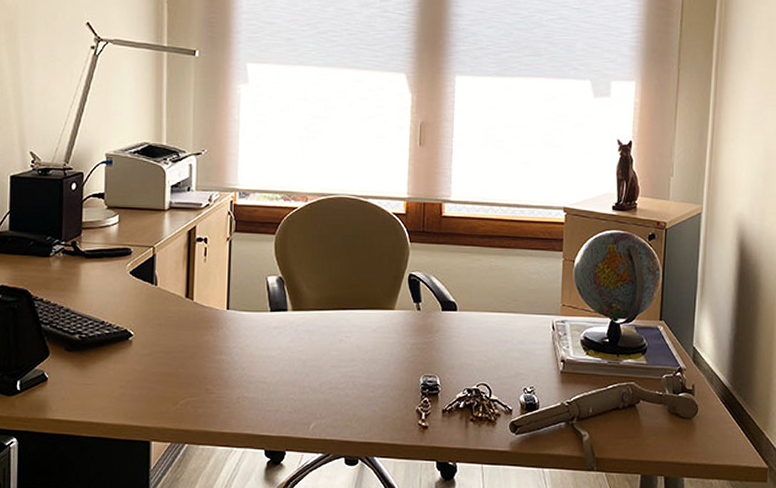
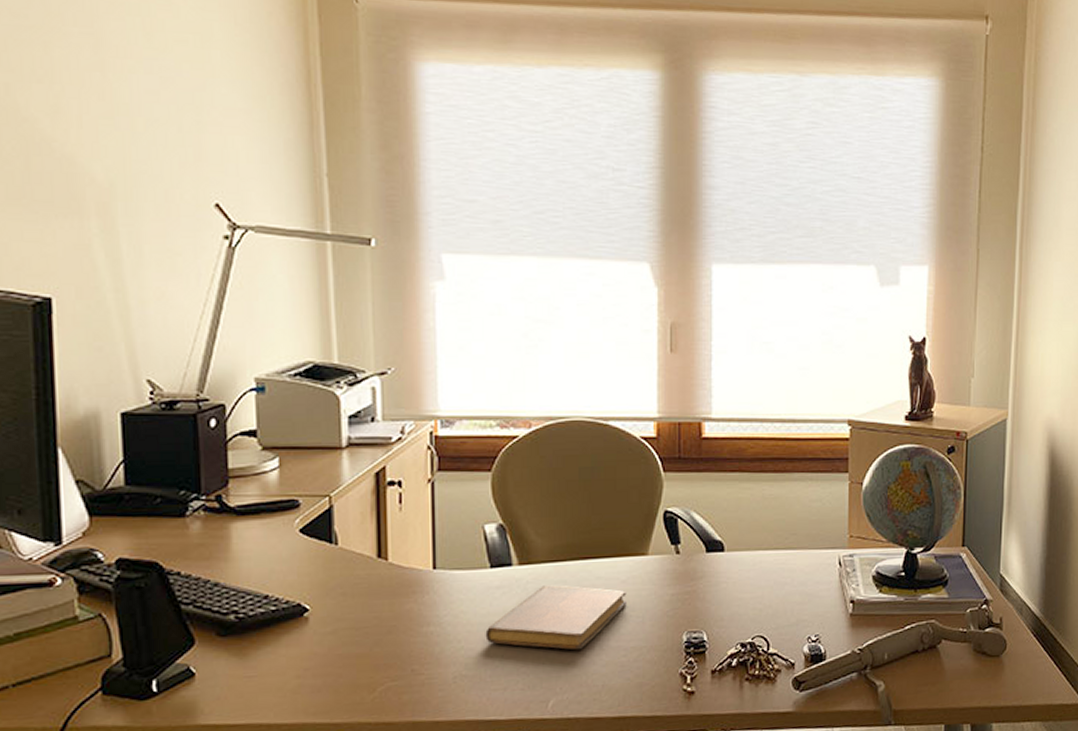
notebook: none [263,329,376,384] -> present [485,585,627,650]

